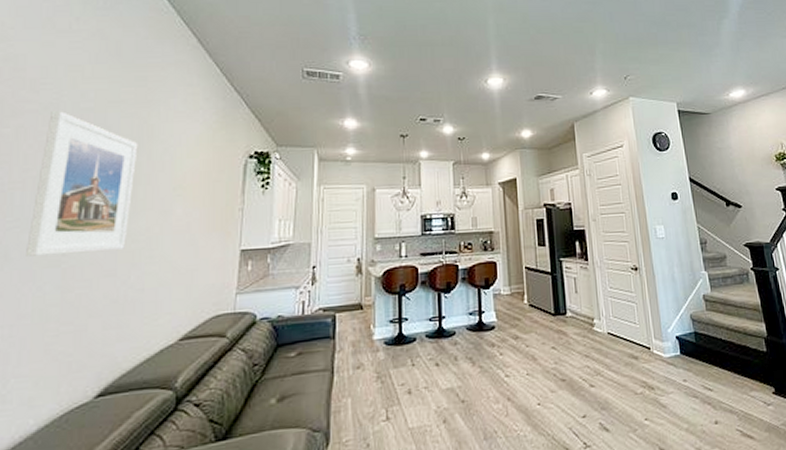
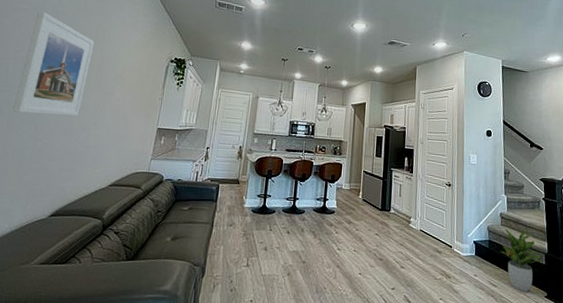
potted plant: none [710,312,764,391] -> present [500,229,543,292]

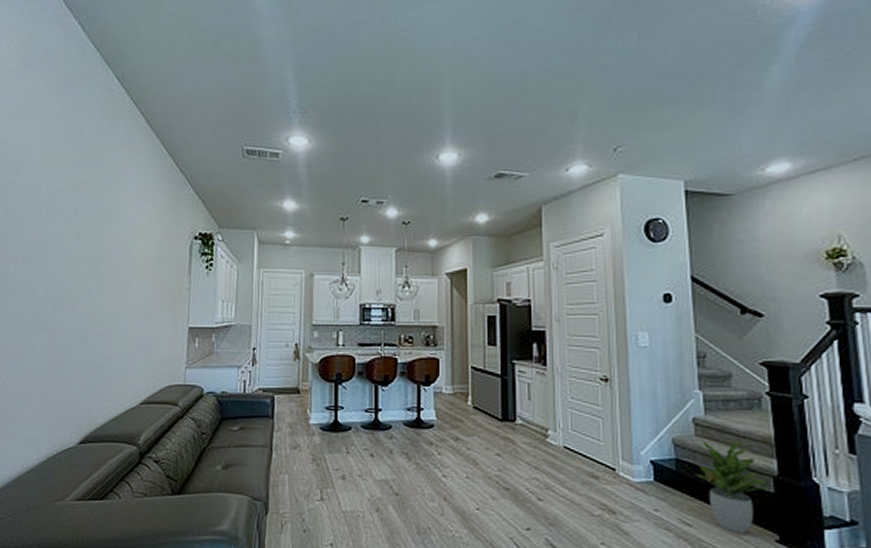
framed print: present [13,11,95,117] -> none [21,192,100,321]

